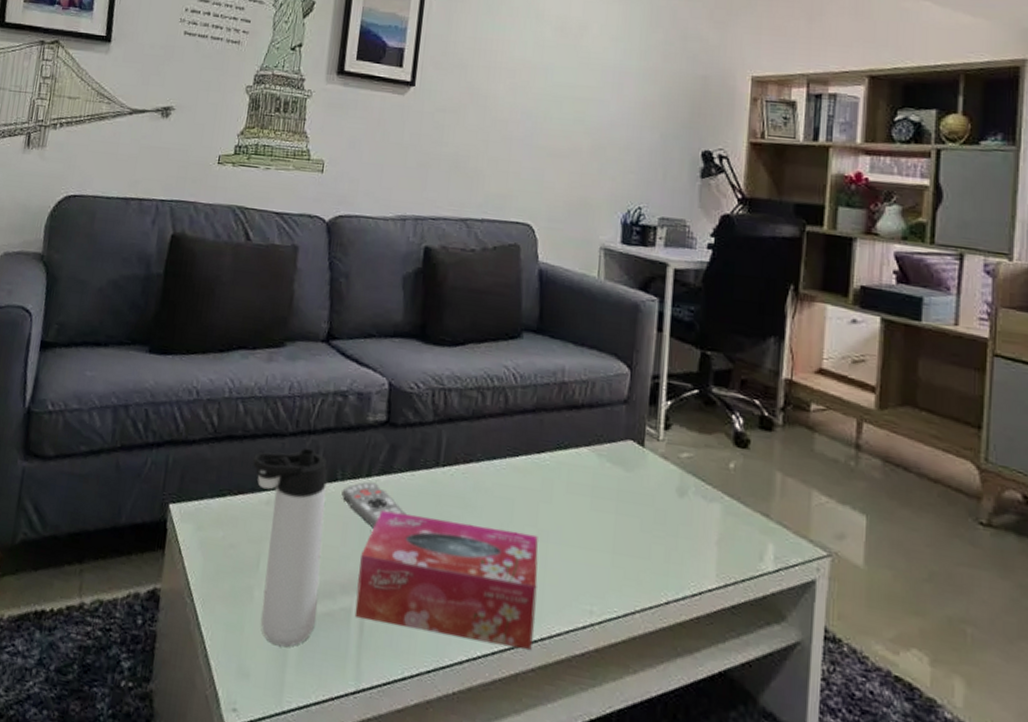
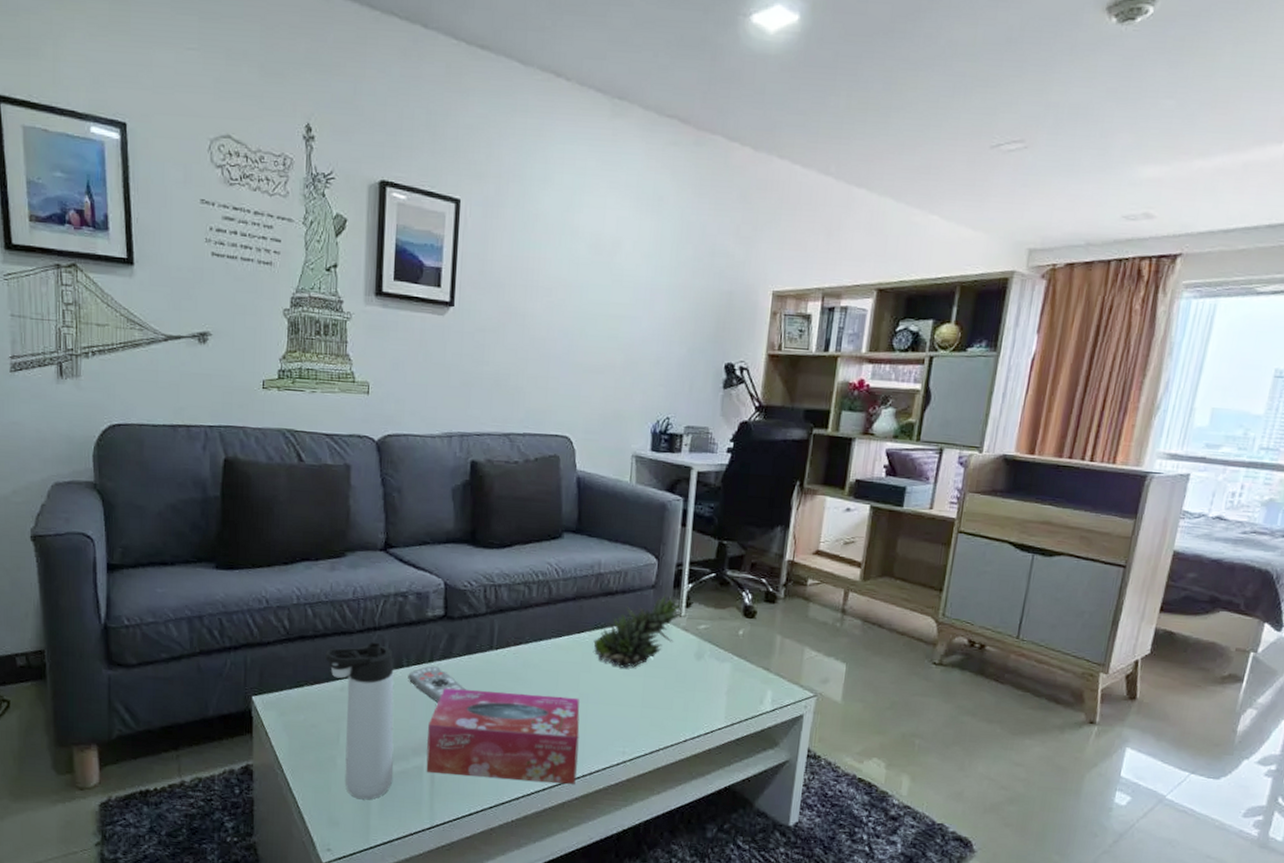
succulent plant: none [555,412,659,502] -> present [593,595,681,668]

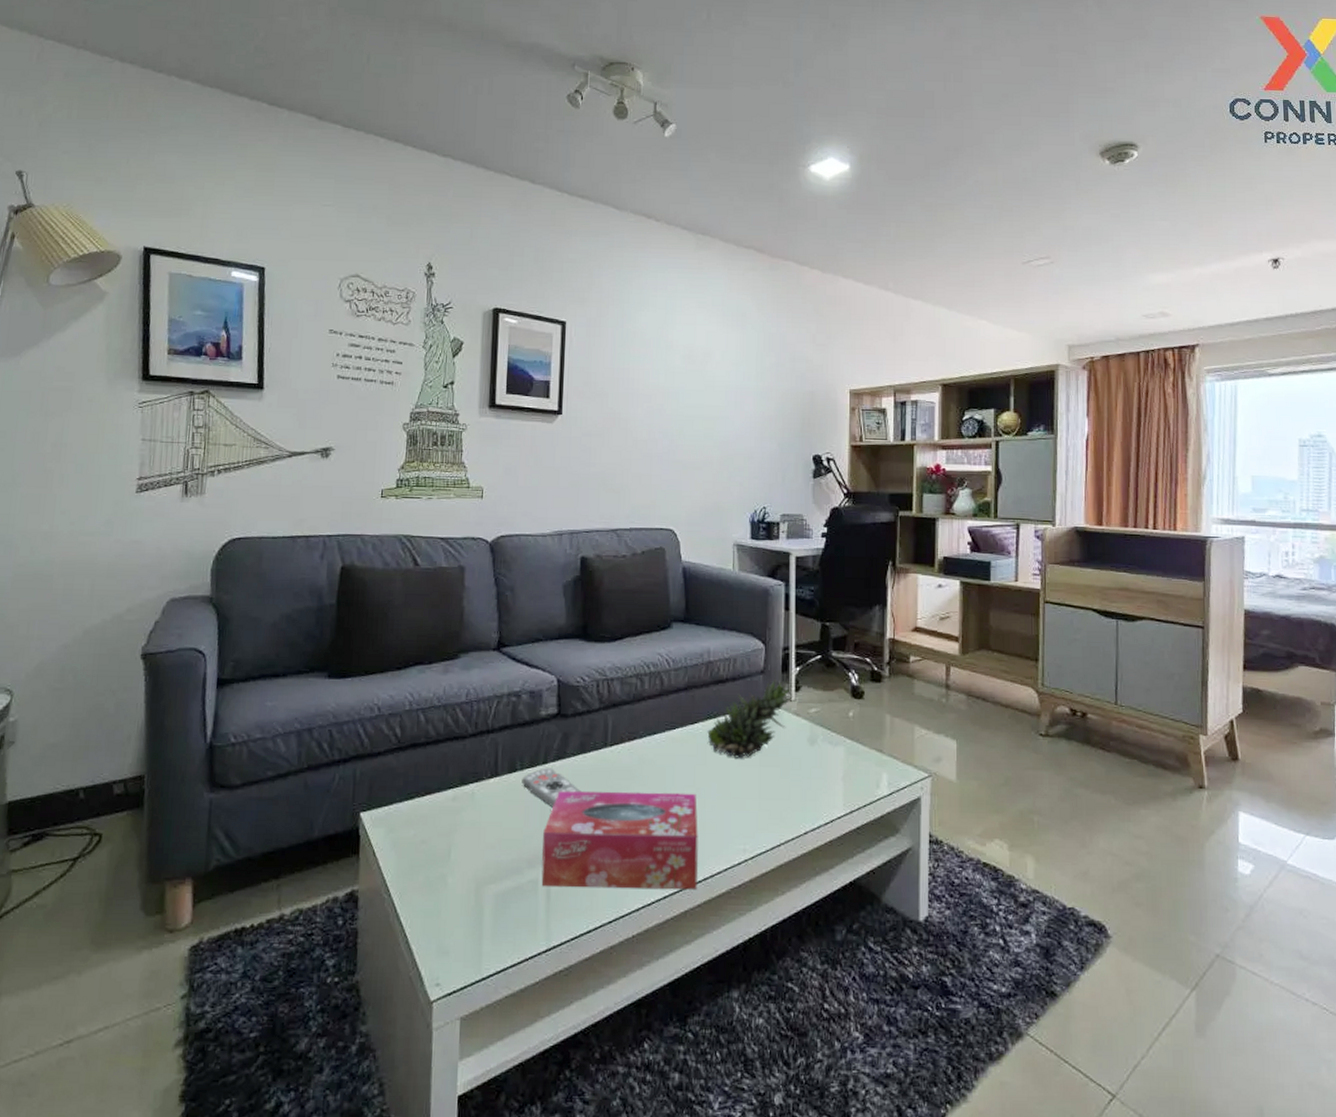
thermos bottle: present [325,642,394,800] -> none [437,746,508,923]

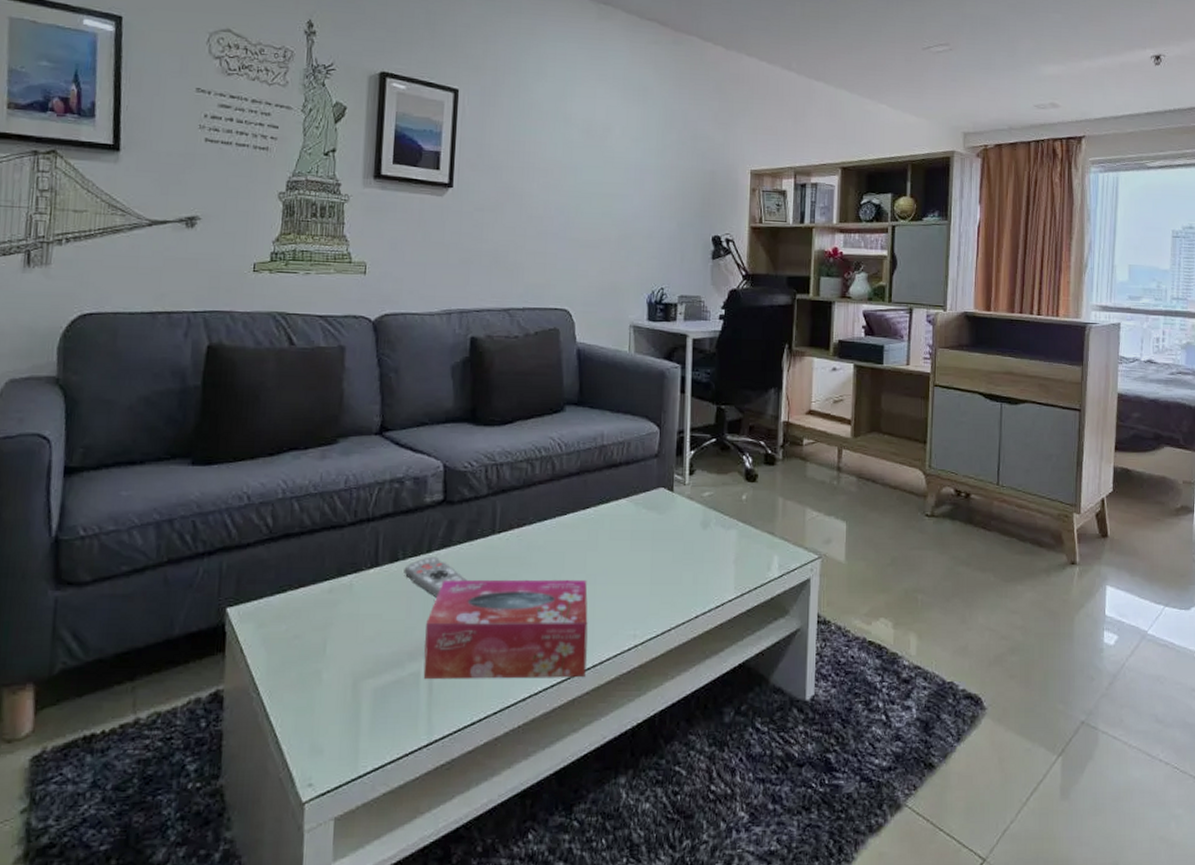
succulent plant: present [707,680,790,759] -> none [599,463,685,543]

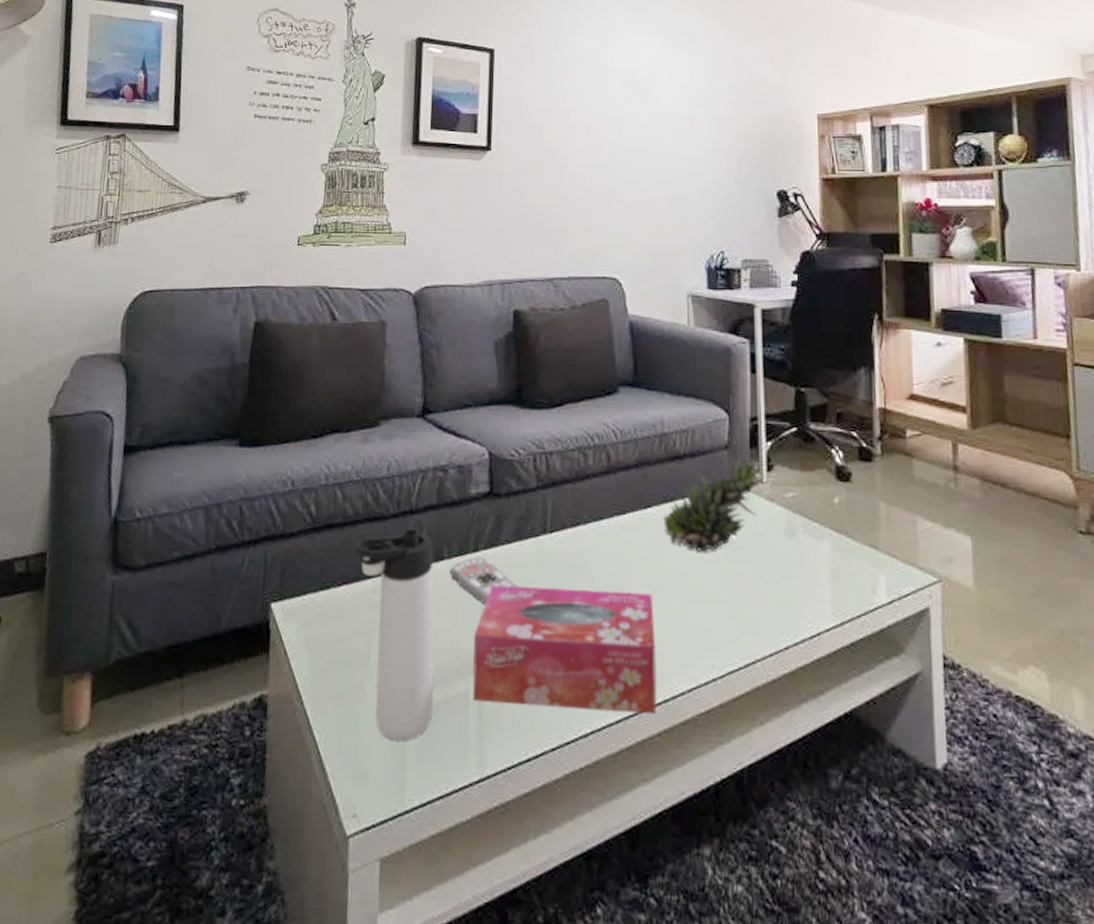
thermos bottle: none [312,535,389,719] -> present [355,528,434,742]
succulent plant: none [599,463,685,543] -> present [663,456,761,552]

